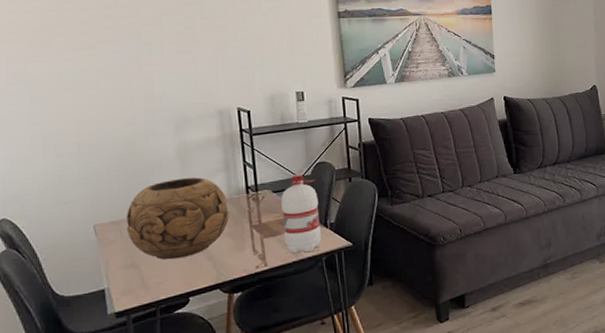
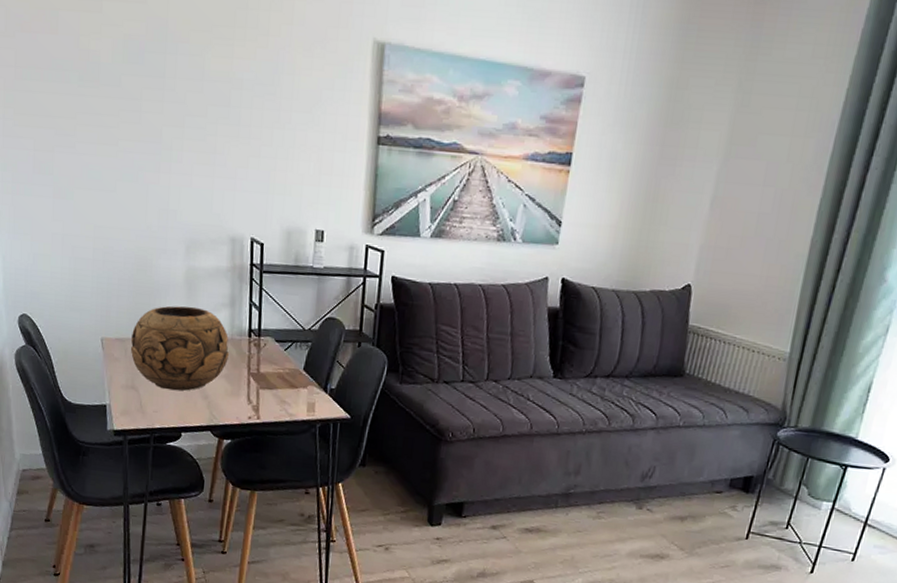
water bottle: present [281,174,321,254] -> none [280,326,322,415]

